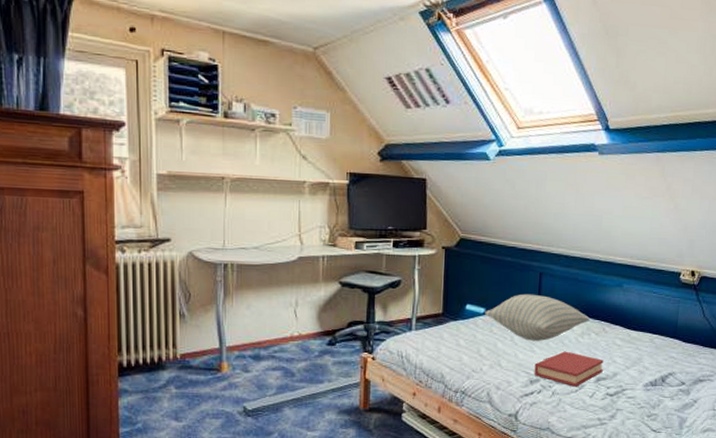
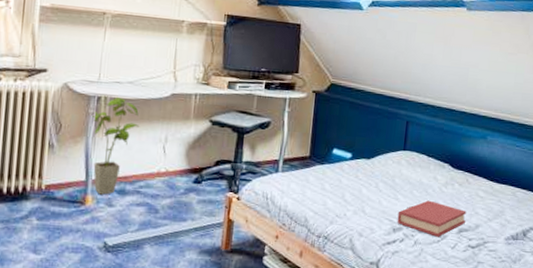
house plant: none [221,264,268,361] -> present [92,98,139,195]
pillow: present [485,294,590,341] -> none [351,141,454,189]

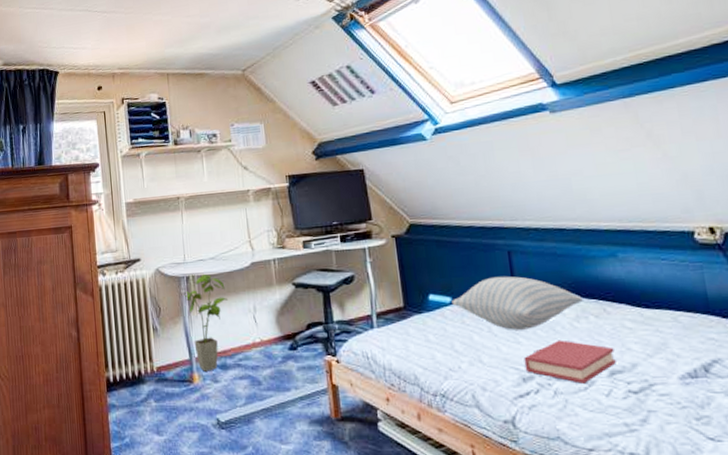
pillow: none [351,141,454,189] -> present [451,276,583,330]

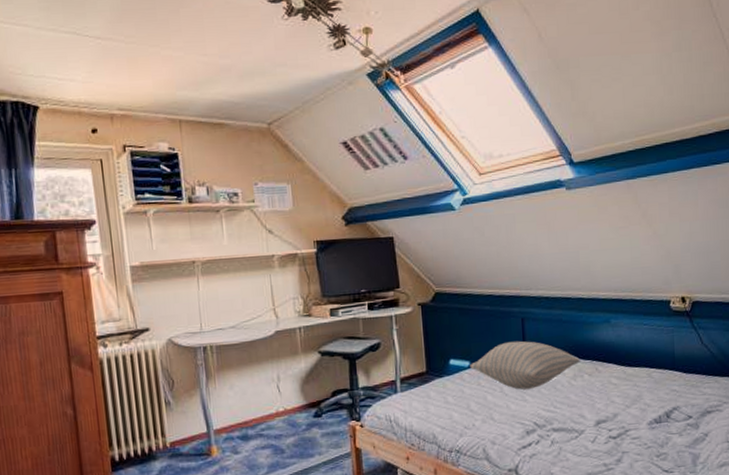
house plant: present [185,274,227,371] -> none [202,344,249,444]
hardback book: present [523,339,616,384] -> none [528,396,602,433]

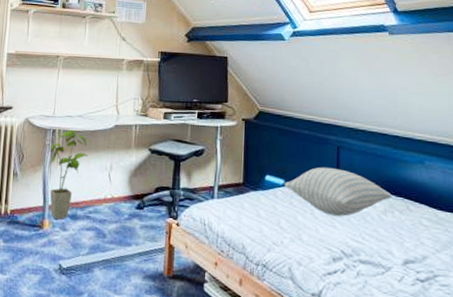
house plant: none [202,344,249,444] -> present [49,130,88,220]

